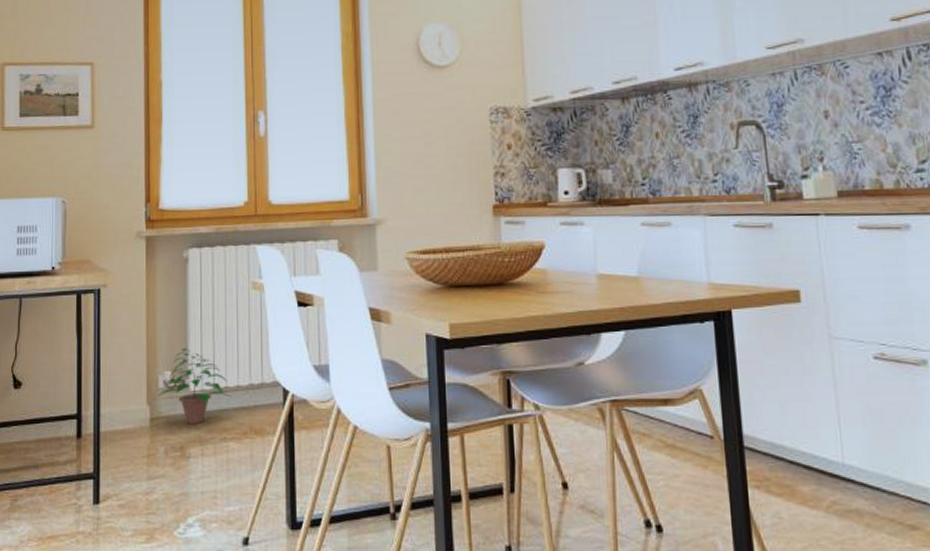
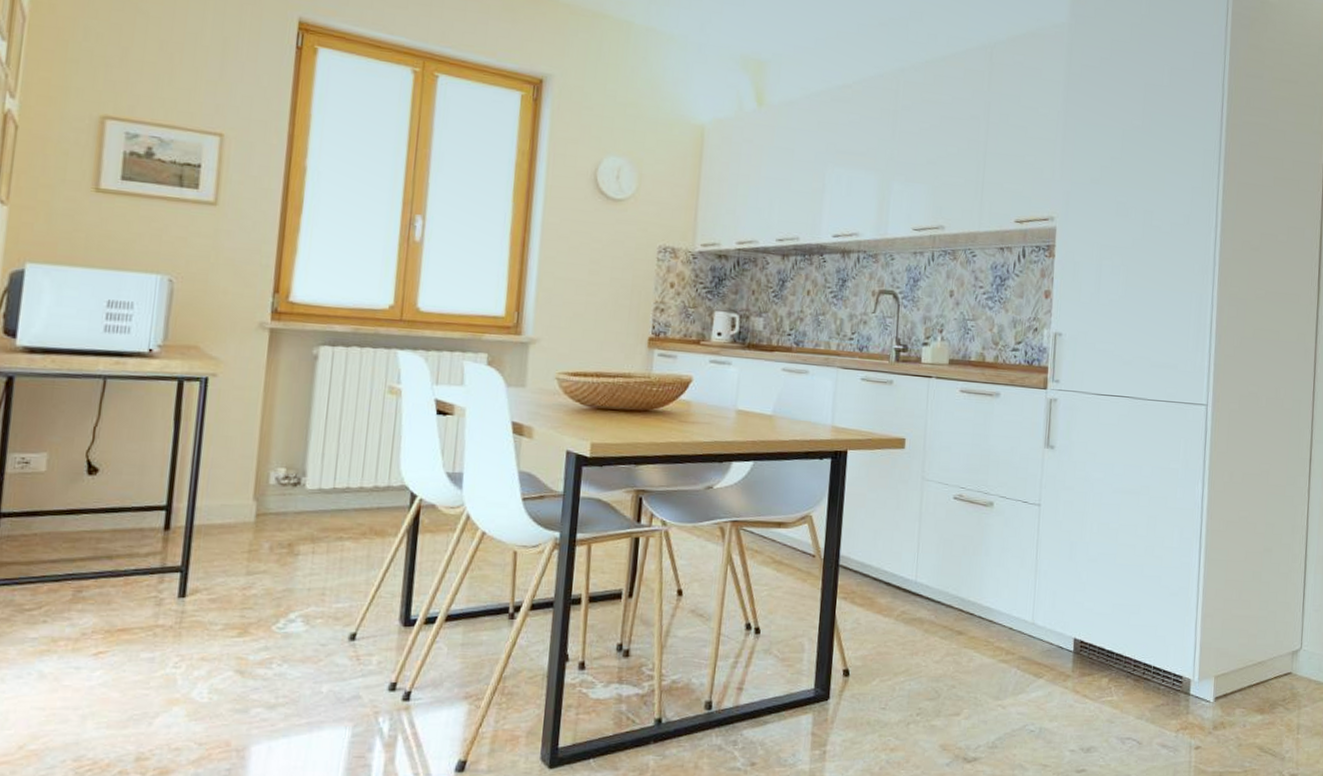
potted plant: present [158,348,232,425] -> none [267,446,354,523]

